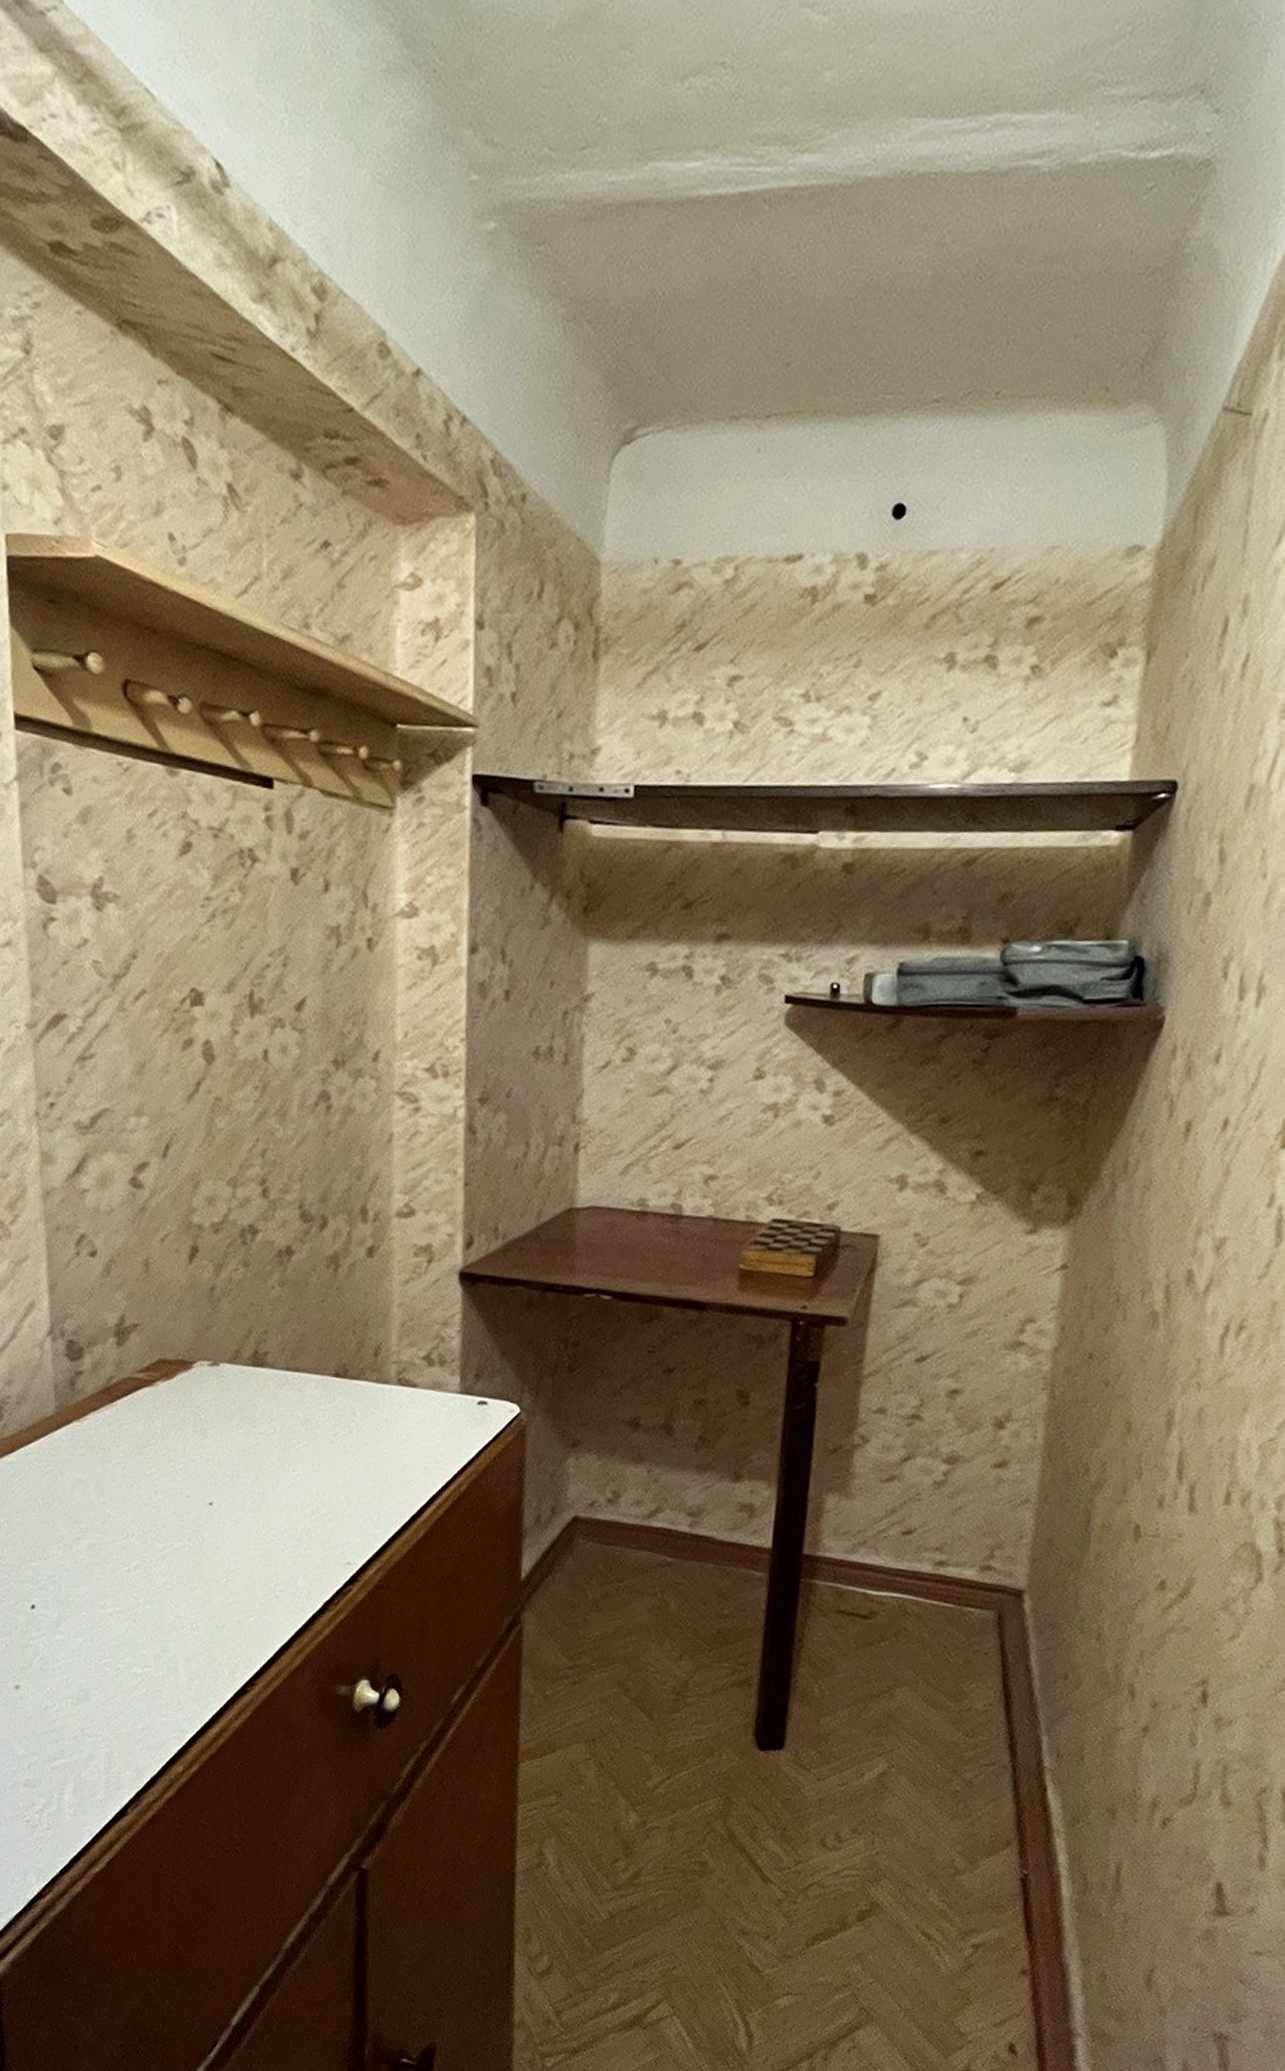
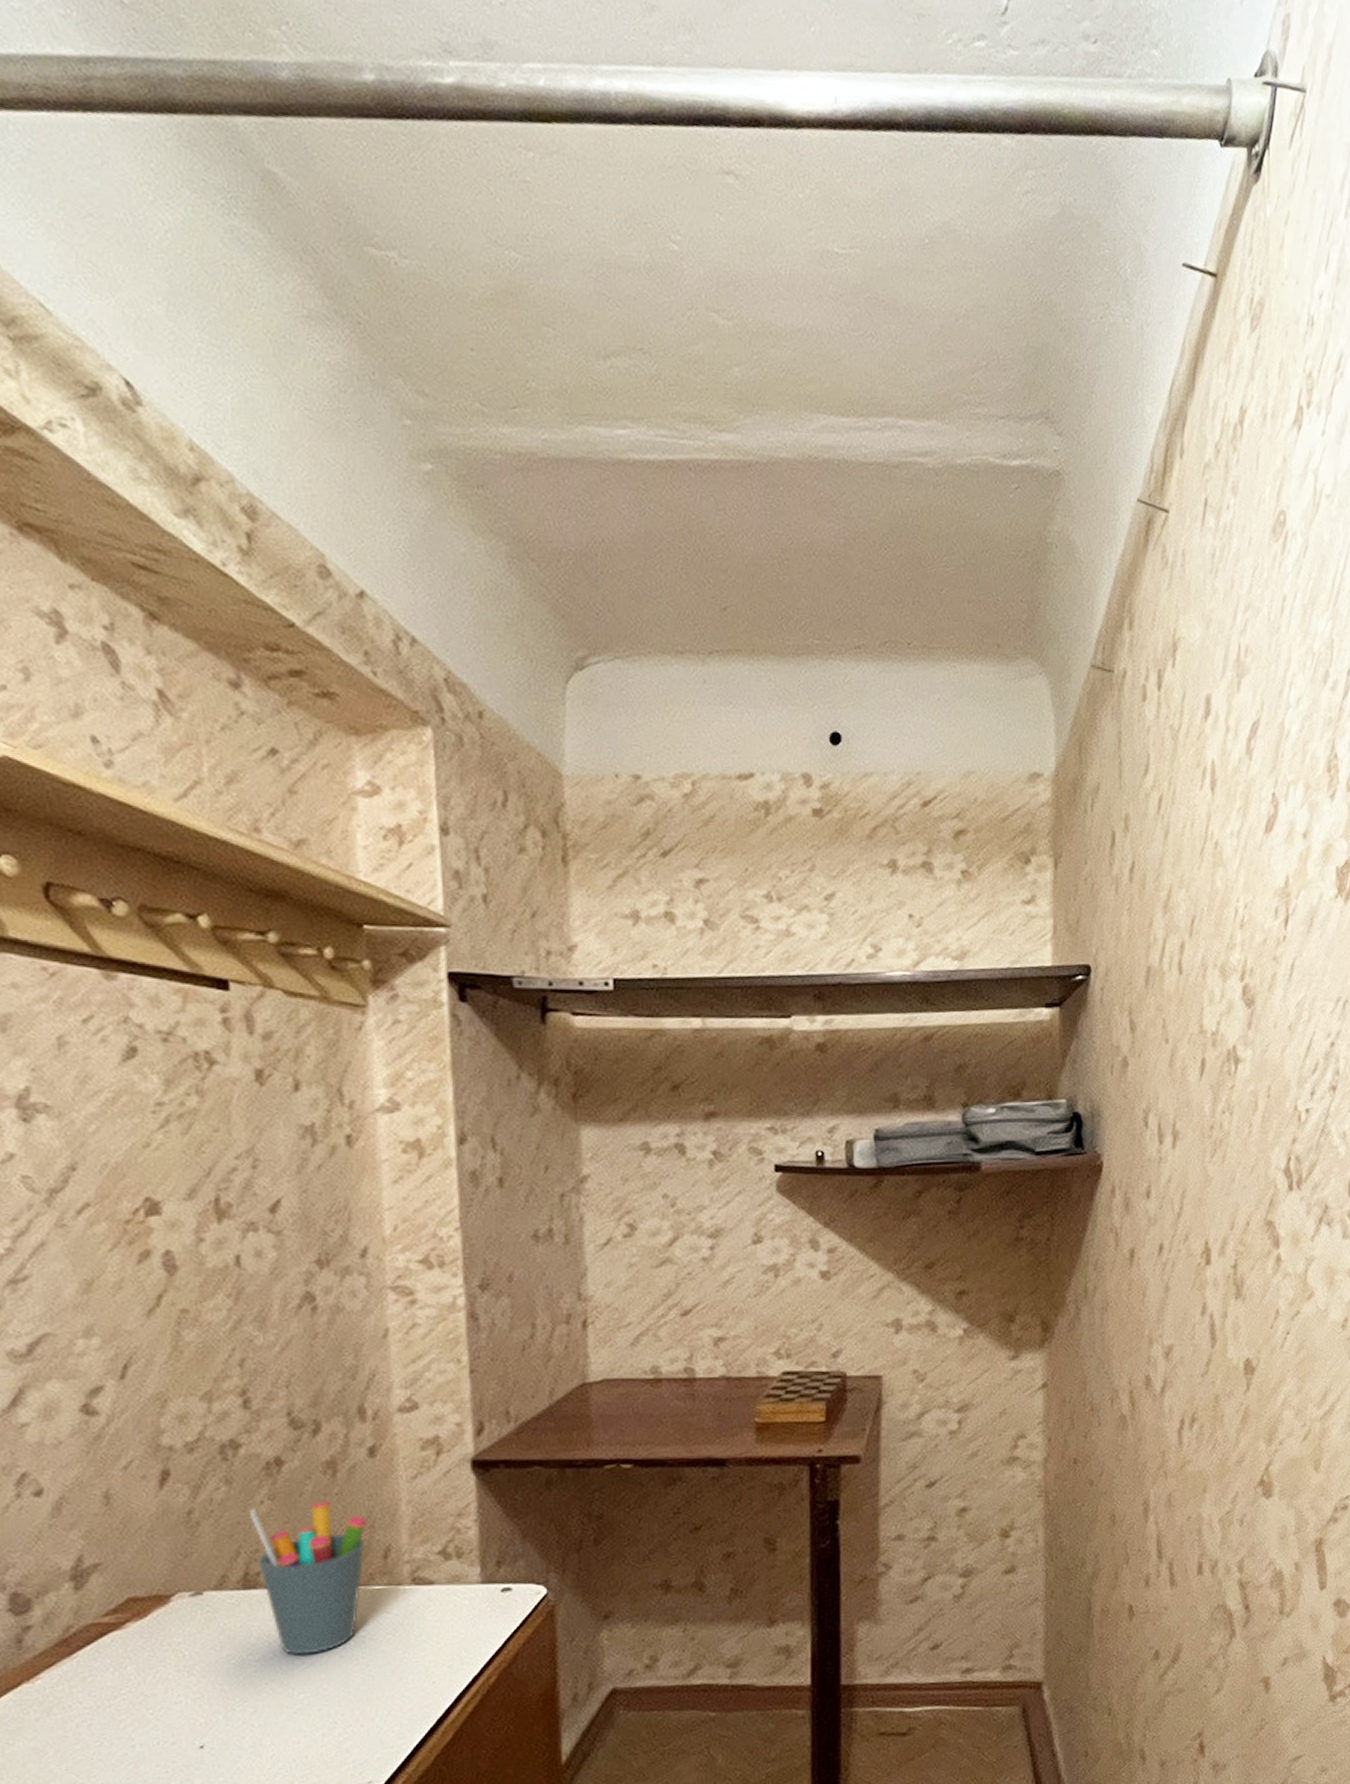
pen holder: none [261,1291,362,1436] -> present [249,1501,367,1655]

